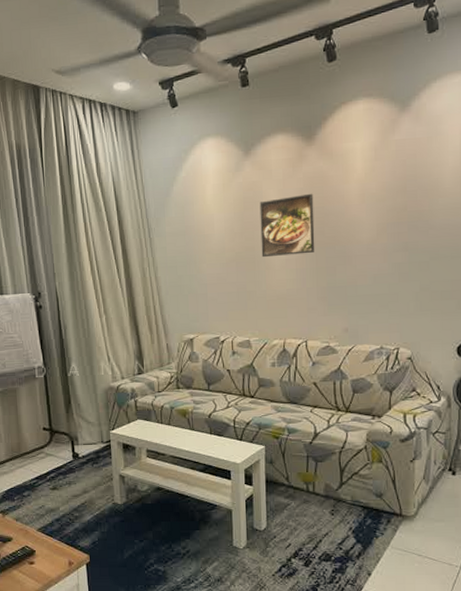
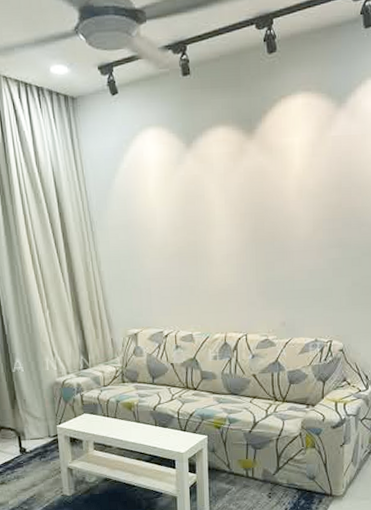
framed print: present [259,193,315,258] -> none [201,188,255,253]

